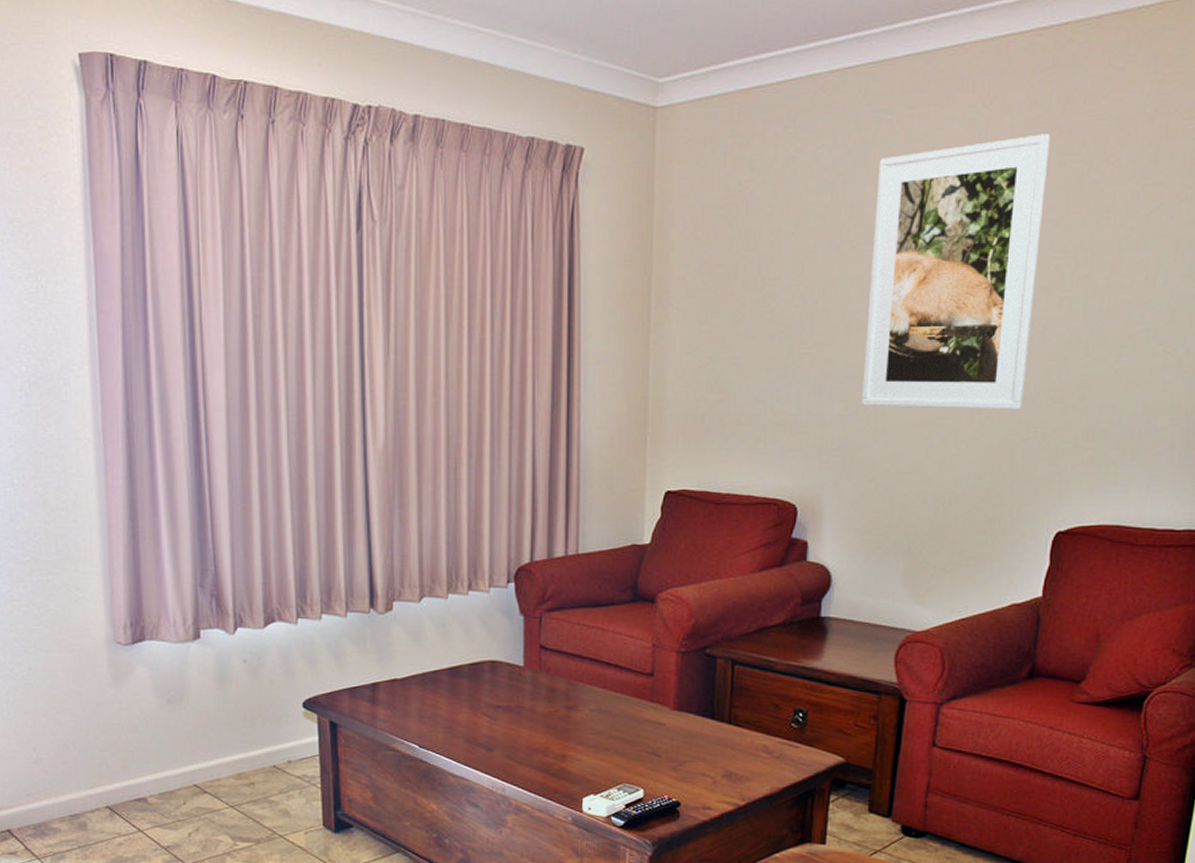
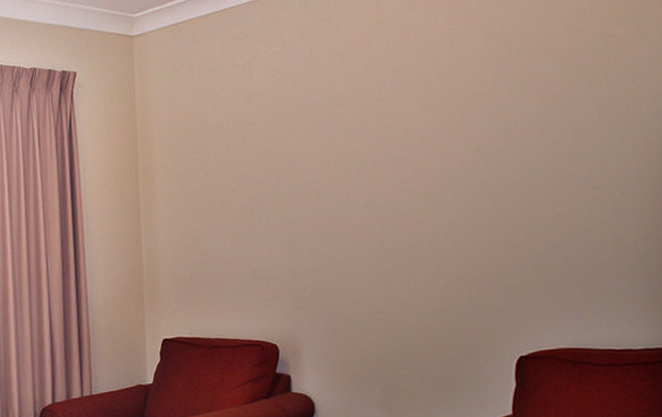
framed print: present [862,134,1051,410] -> none [323,25,474,259]

